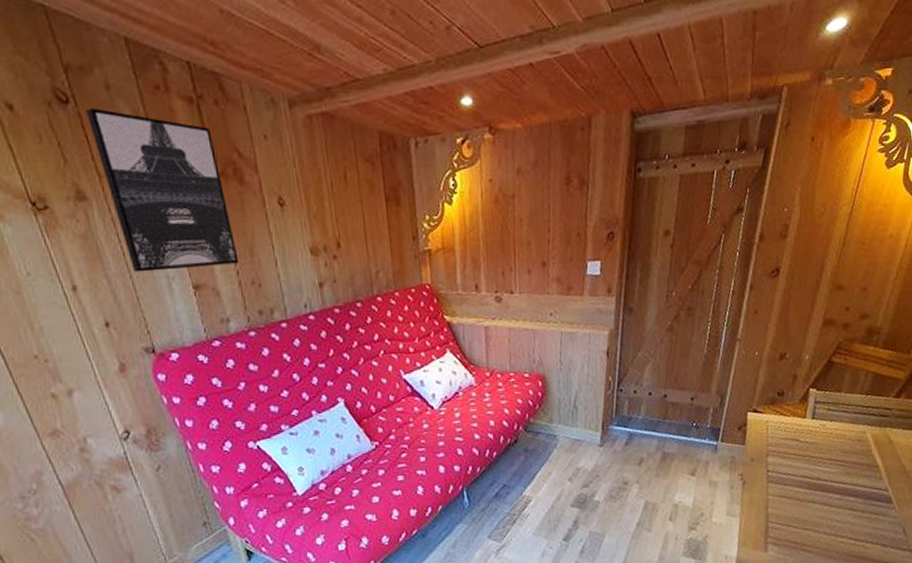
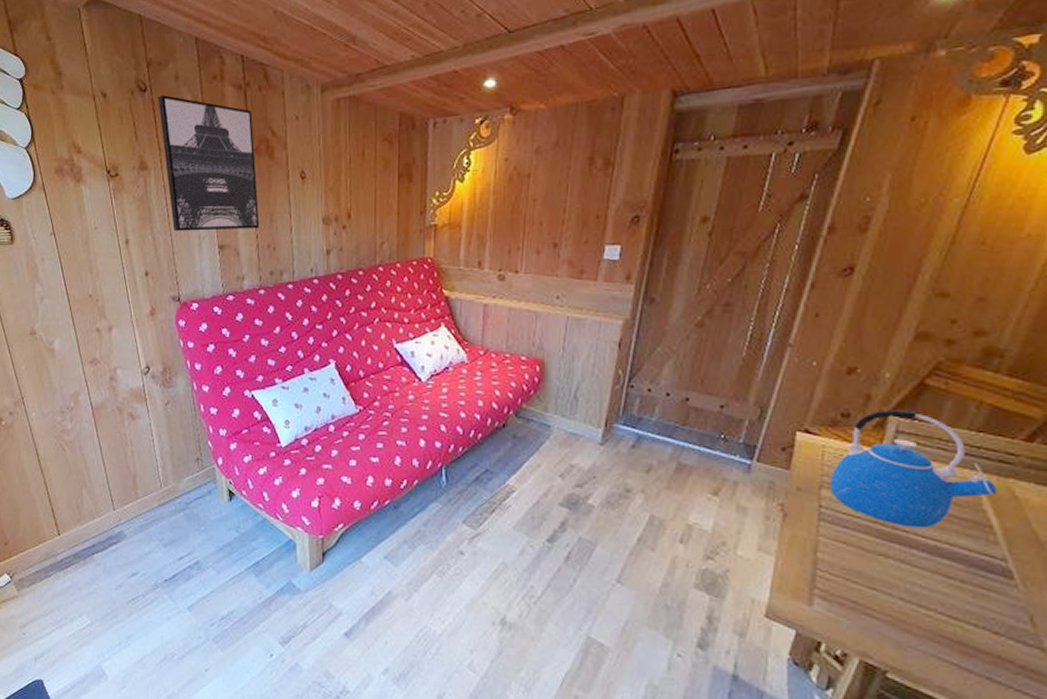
kettle: none [774,383,880,477] -> present [831,410,997,528]

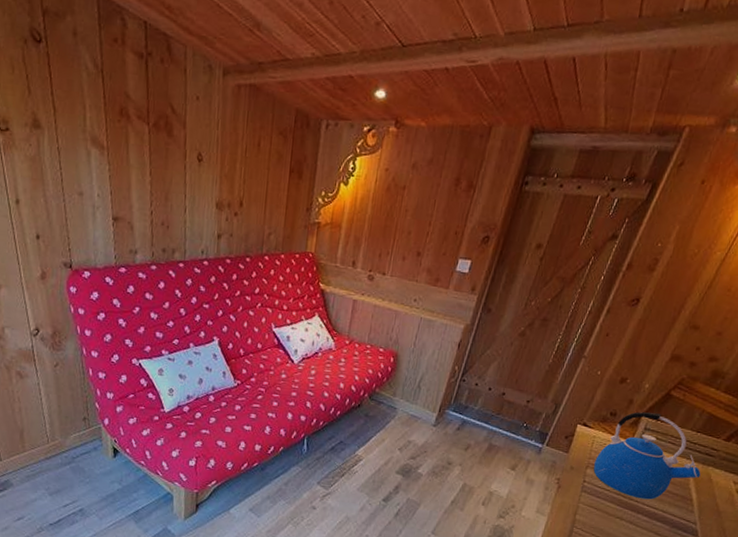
wall art: present [158,95,260,232] -> none [54,50,155,205]

